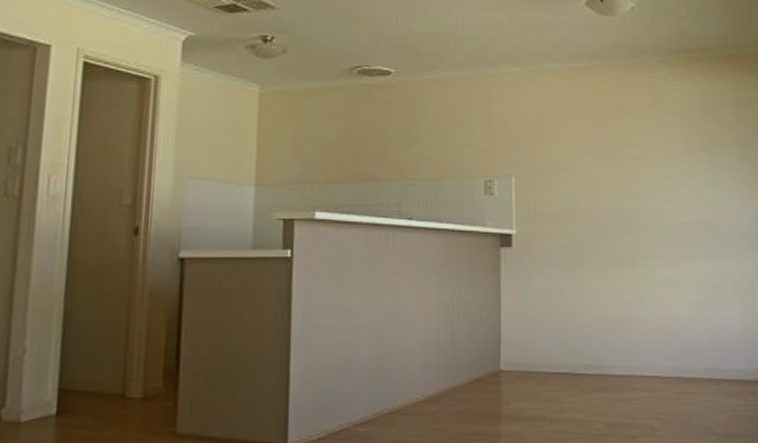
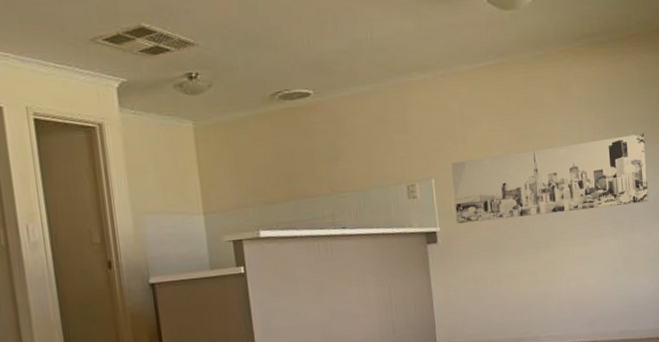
wall art: none [535,154,742,229] -> present [451,133,649,225]

